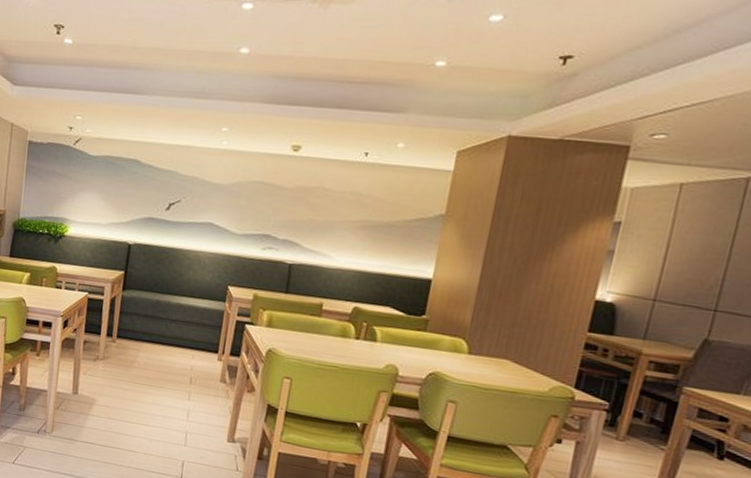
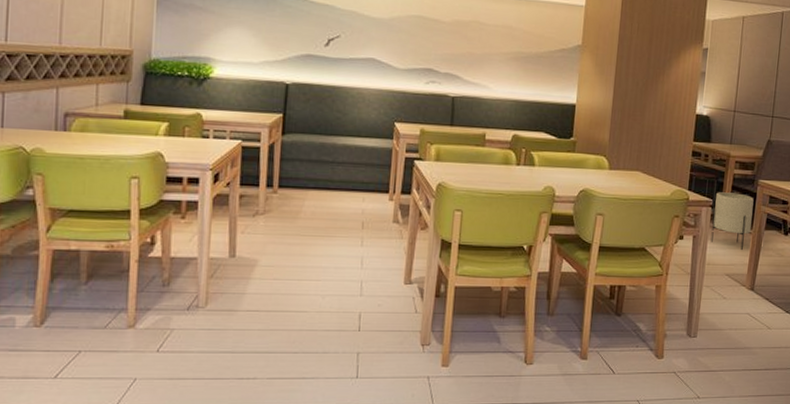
planter: none [601,395,673,468] -> present [710,192,754,250]

